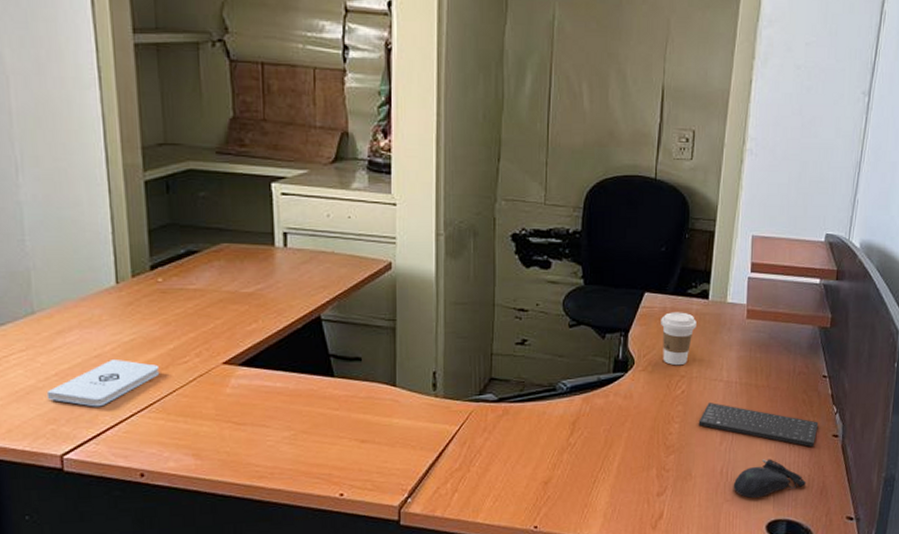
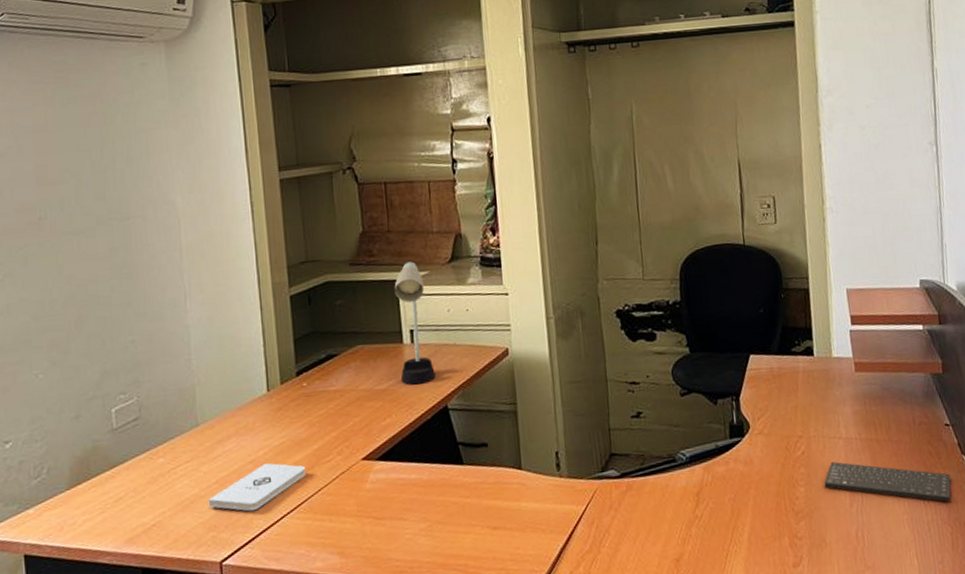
desk lamp: none [267,157,309,291] -> present [394,261,435,385]
coffee cup: present [661,312,697,366] -> none [769,371,806,426]
computer mouse: present [733,459,807,498] -> none [871,518,951,563]

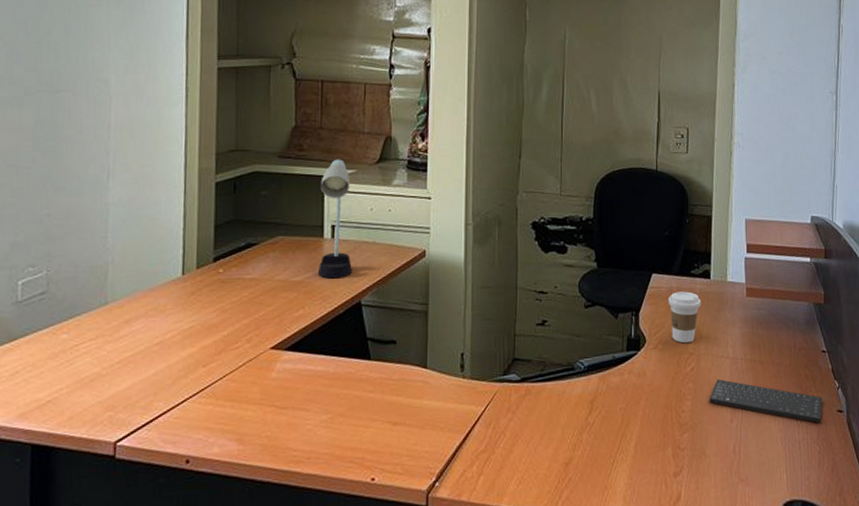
notepad: present [208,462,307,512] -> none [108,345,213,393]
coffee cup: none [769,371,806,426] -> present [668,291,701,344]

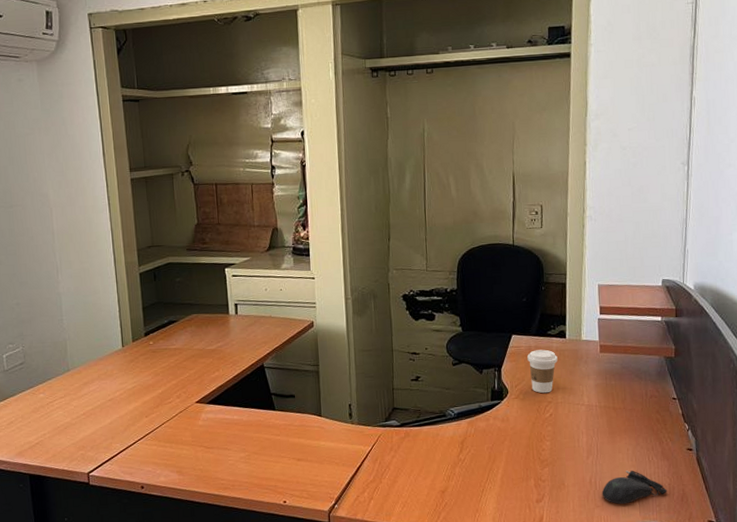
desk lamp: present [317,159,352,279] -> none [222,249,254,347]
keyboard: present [709,379,823,424] -> none [566,423,673,460]
computer mouse: none [746,436,818,477] -> present [602,470,668,504]

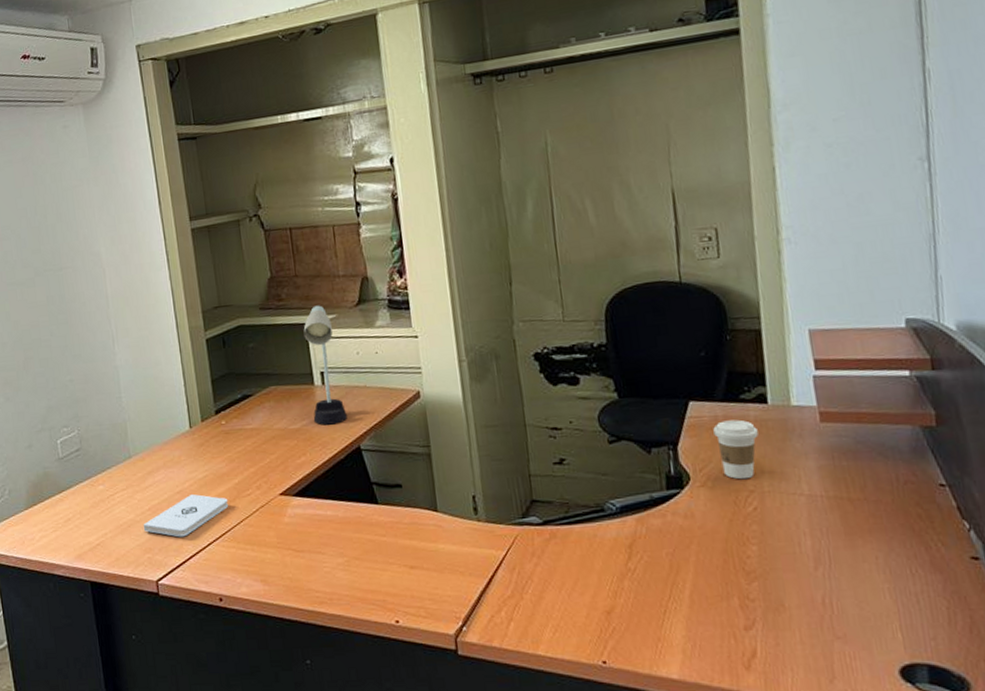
notepad: none [77,401,153,437] -> present [143,493,229,537]
desk lamp: none [222,249,254,347] -> present [303,305,347,425]
computer mouse: present [602,470,668,504] -> none [842,587,947,635]

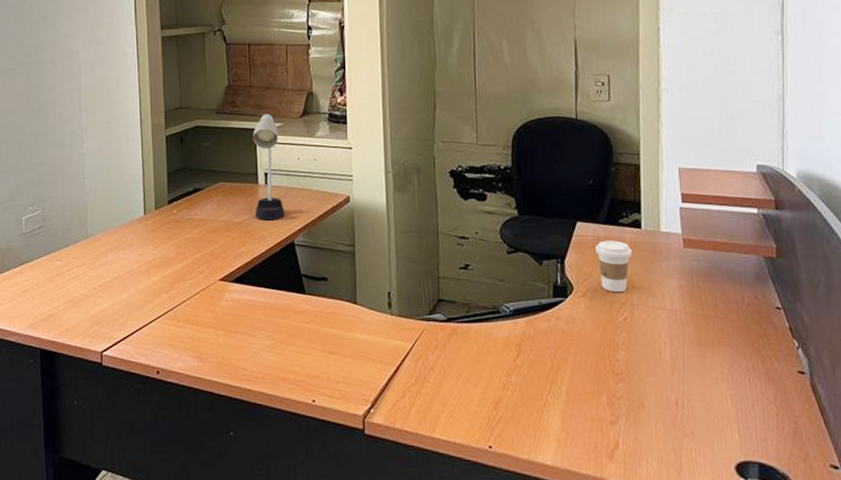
notepad: present [143,493,229,537] -> none [93,274,173,313]

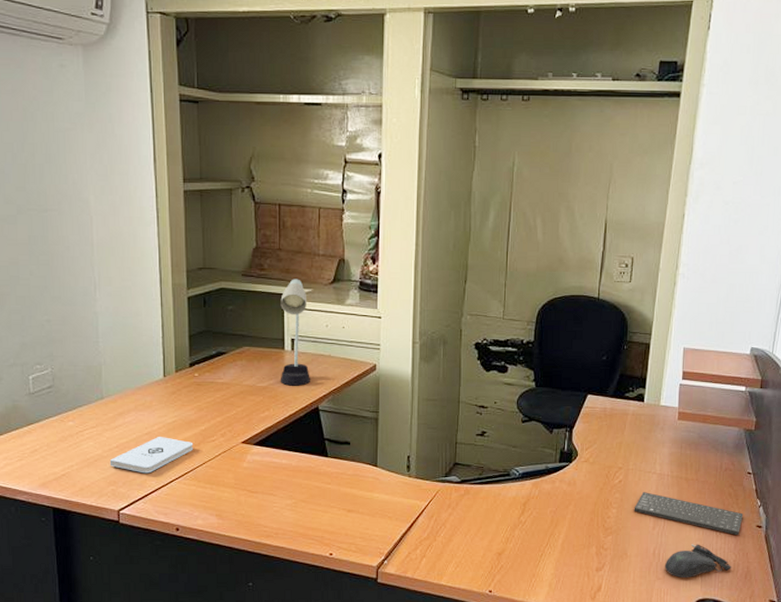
notepad: none [93,274,173,313] -> present [109,436,194,474]
coffee cup: present [595,240,632,293] -> none [601,412,633,459]
keyboard: none [645,331,780,384] -> present [634,492,744,536]
computer mouse: none [691,393,776,434] -> present [664,544,732,577]

